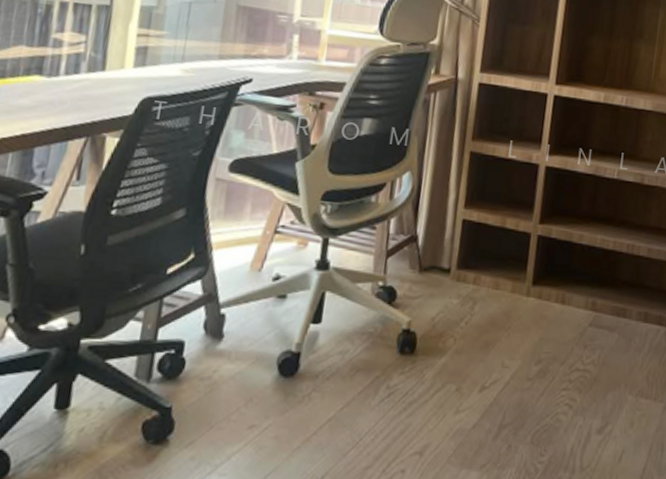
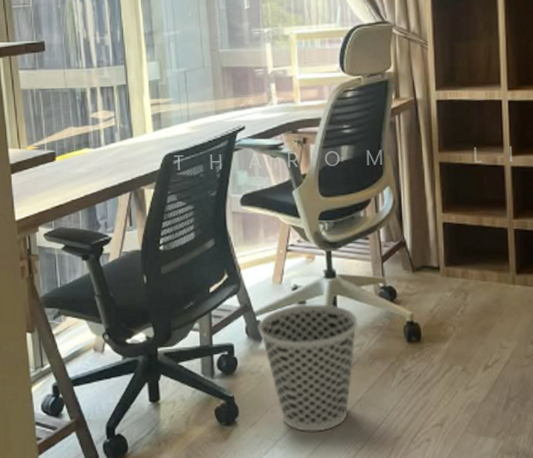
wastebasket: none [220,298,346,456] -> present [258,304,358,432]

